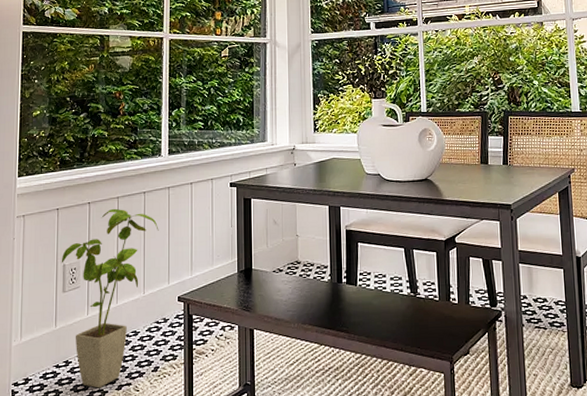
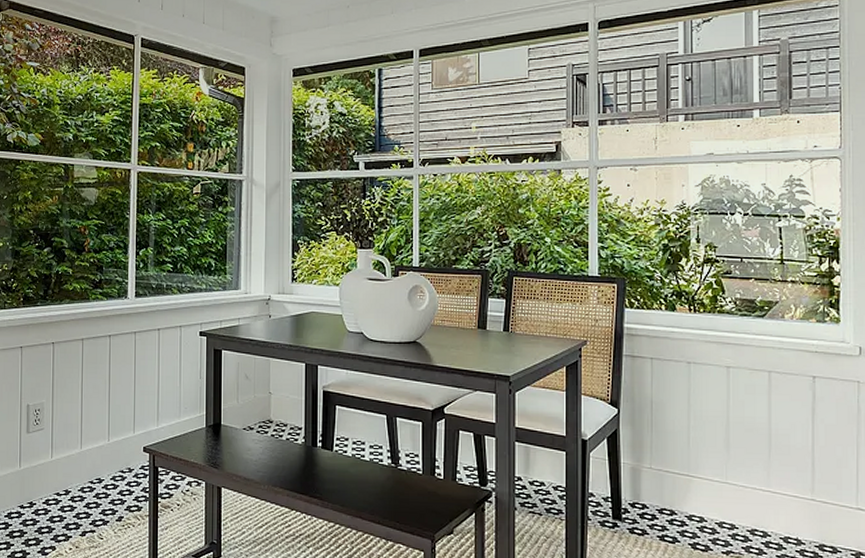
house plant: present [61,208,159,389] -> none [25,350,125,533]

